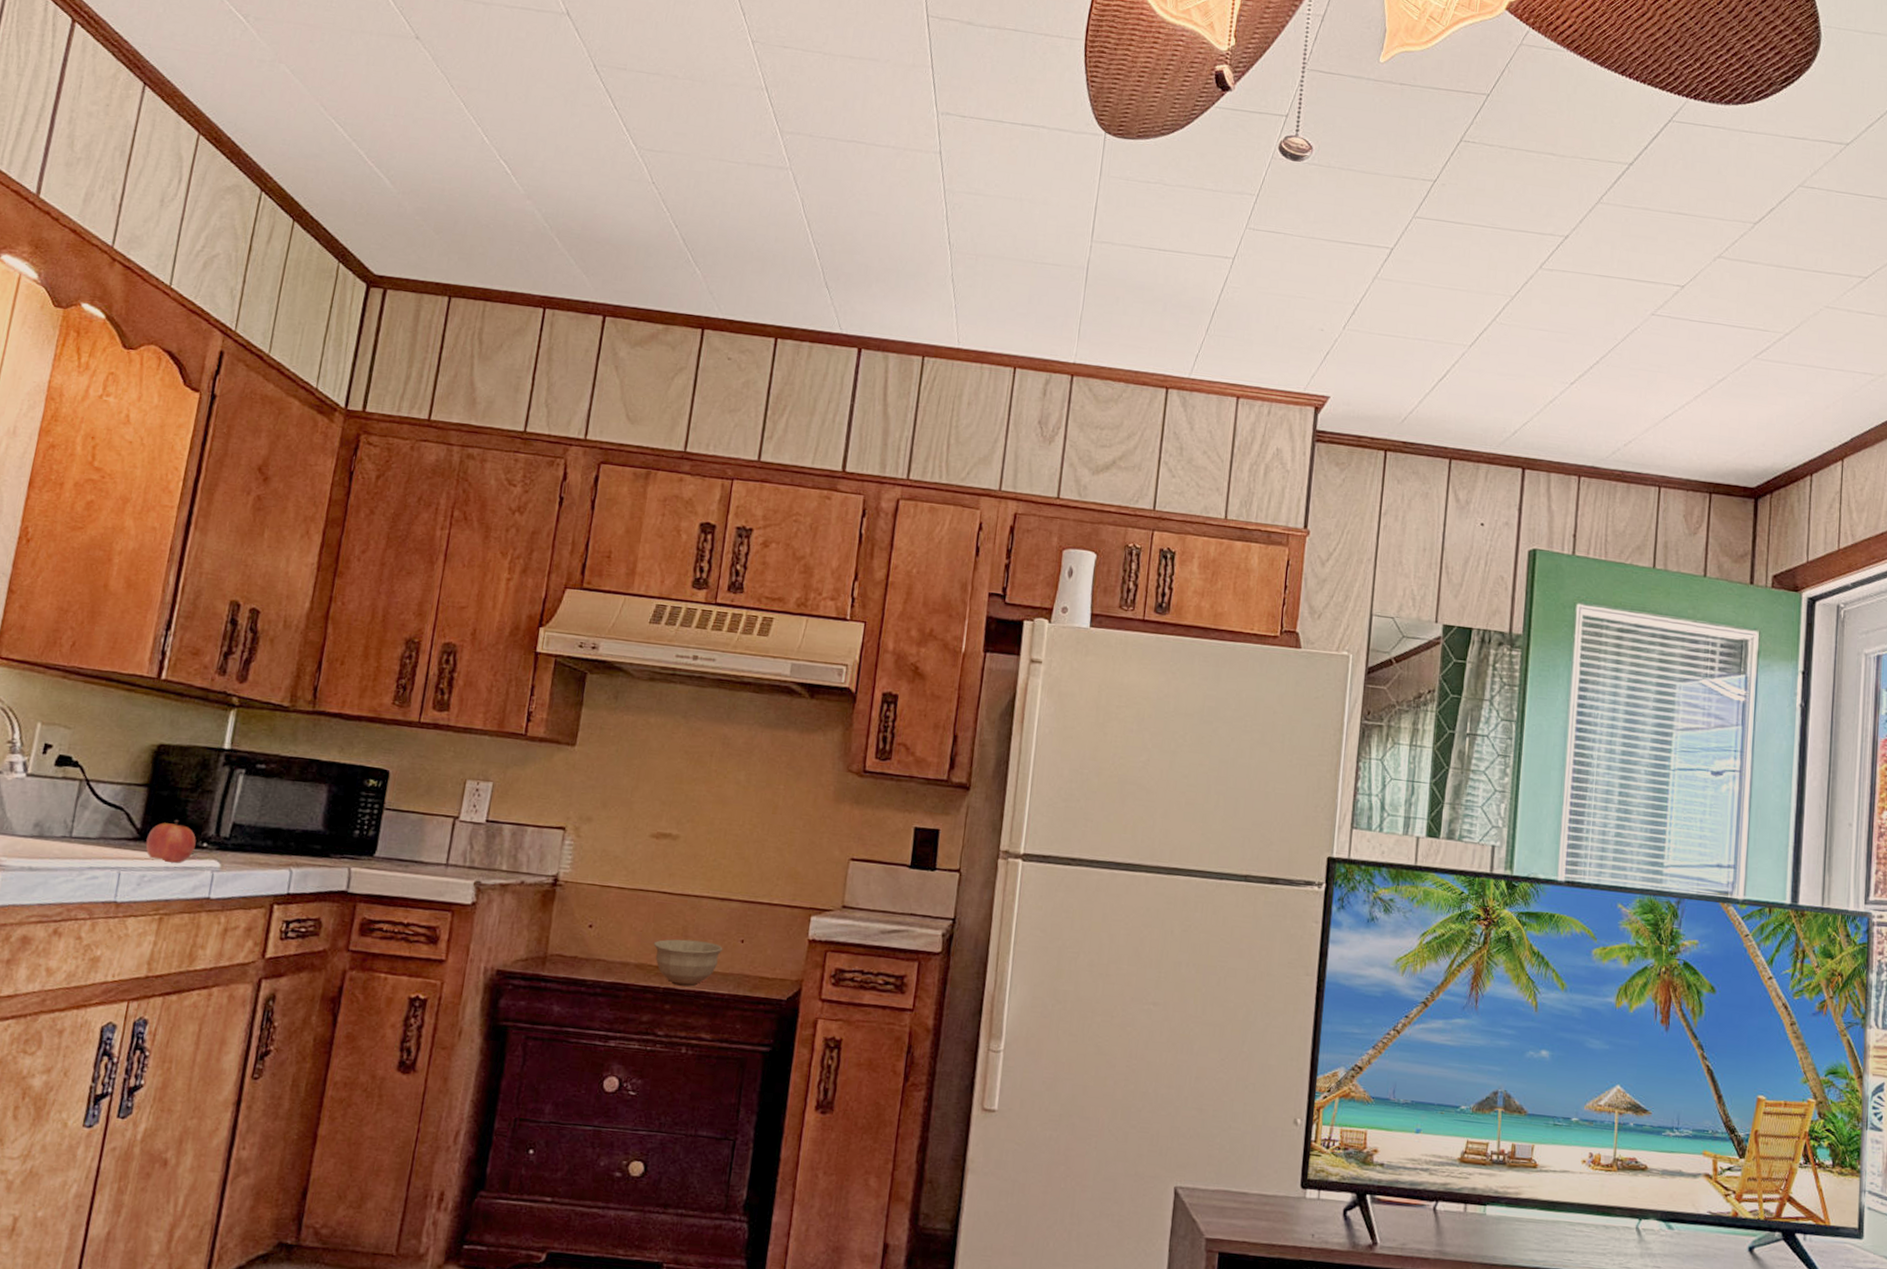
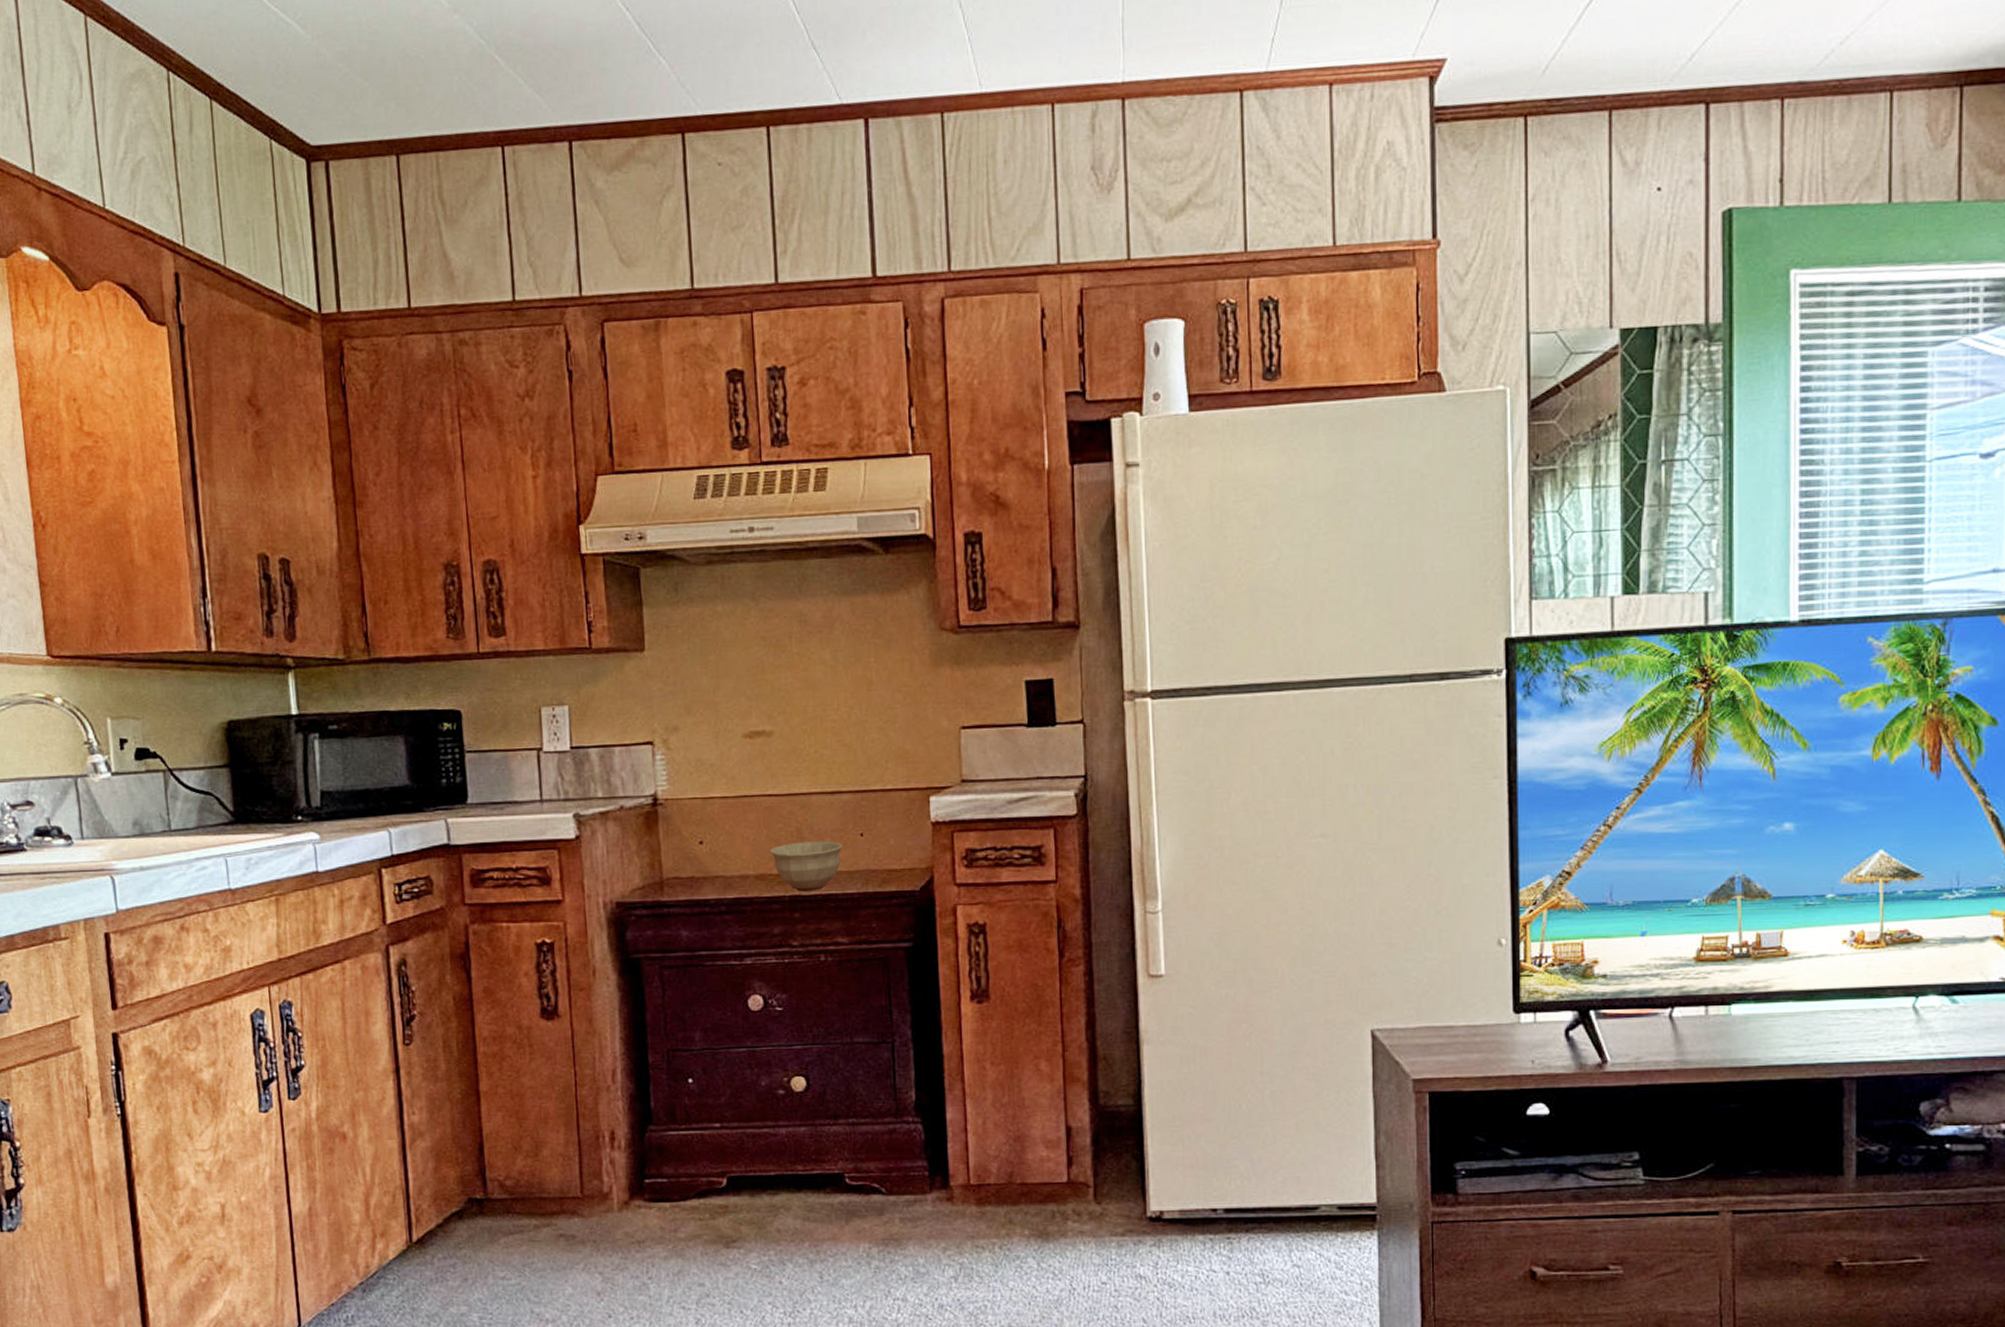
fruit: present [145,819,196,864] -> none [242,796,291,842]

